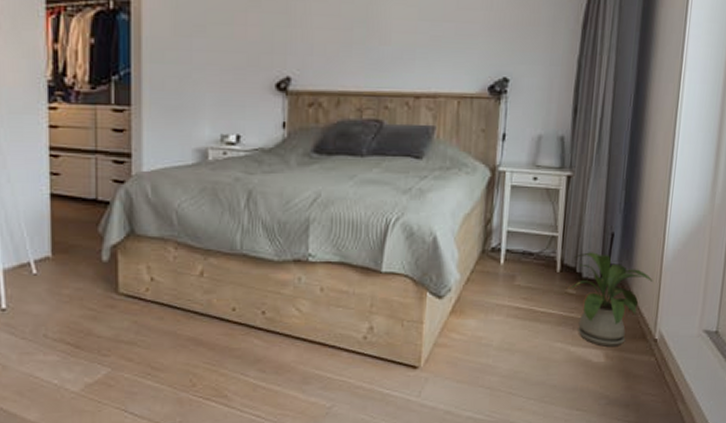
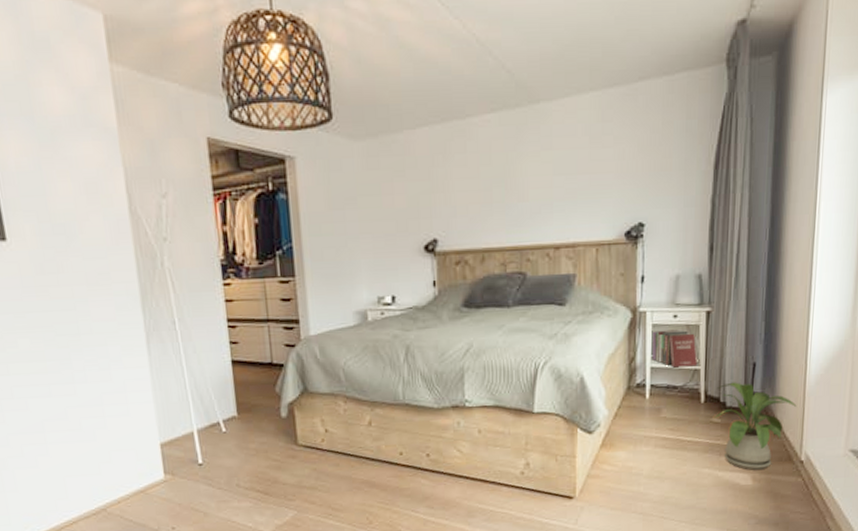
books: none [509,192,555,233] -> present [652,329,697,368]

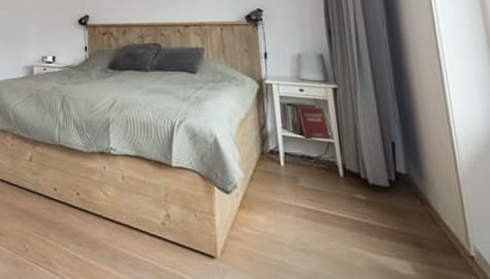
house plant: present [714,382,797,470] -> none [355,159,452,259]

